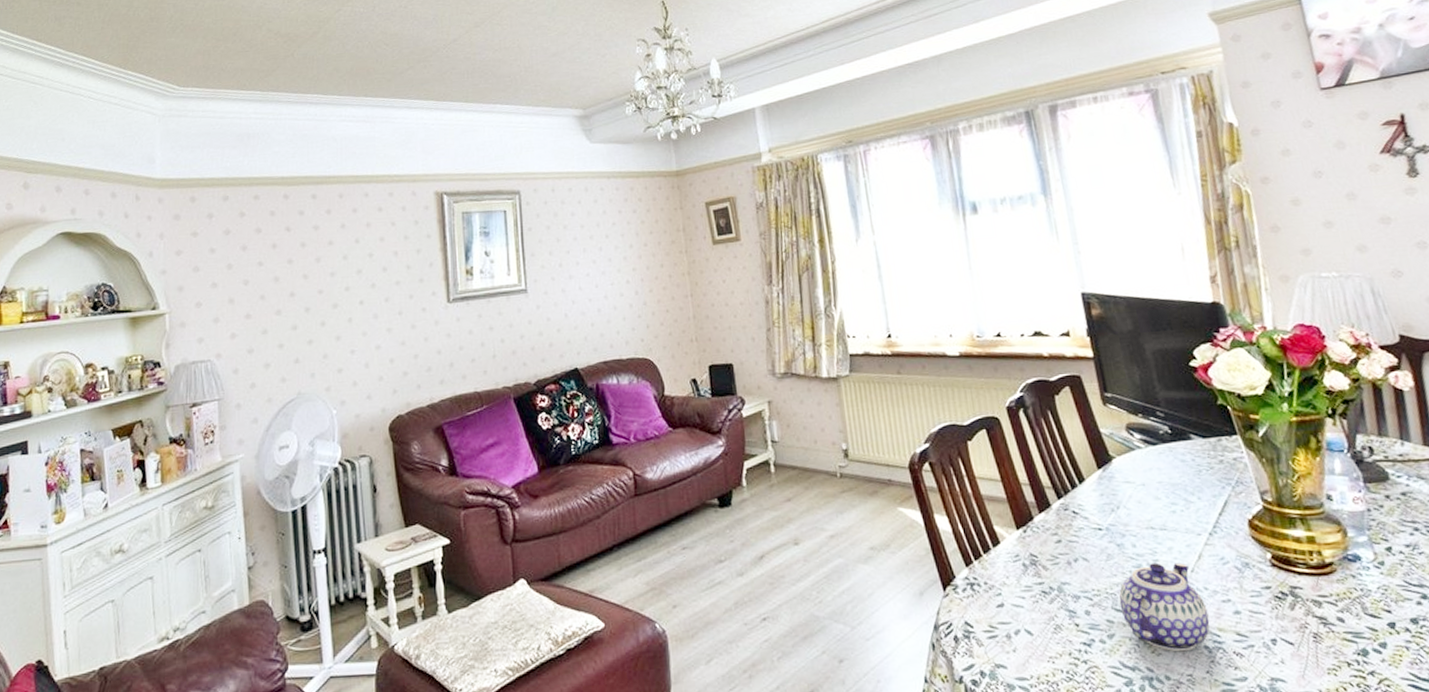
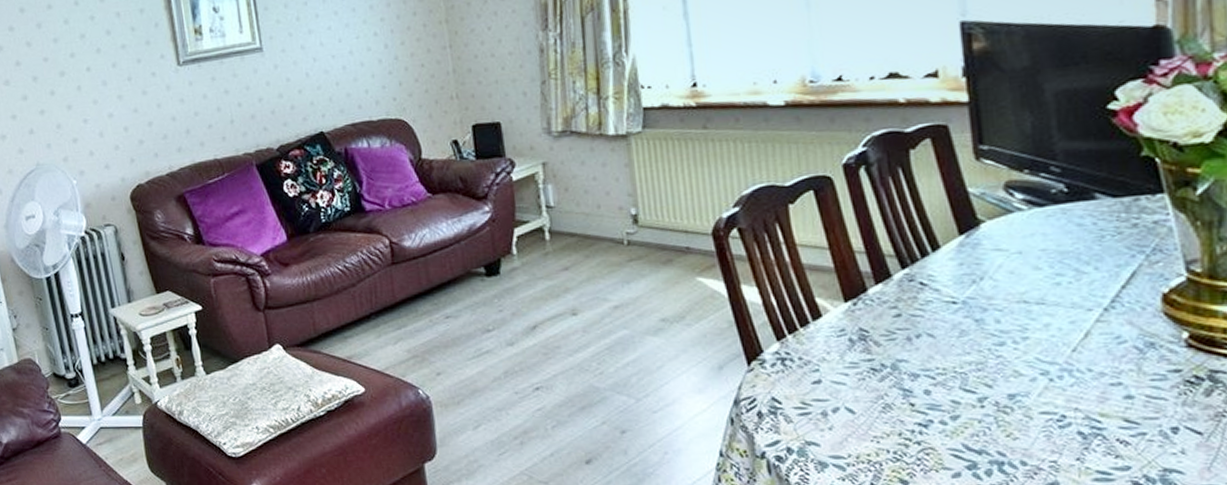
teapot: present [1118,562,1210,652] -> none [970,340,1089,437]

